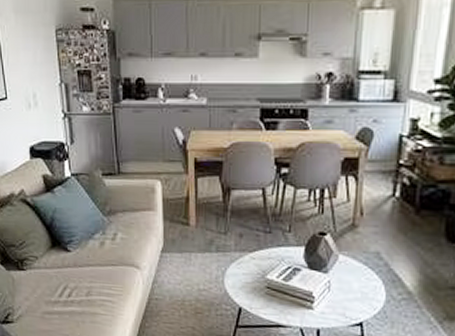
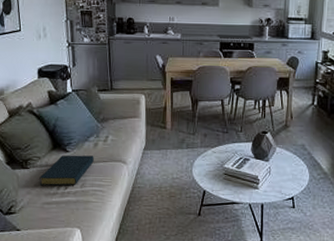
hardback book: none [38,255,101,293] -> present [39,155,94,186]

